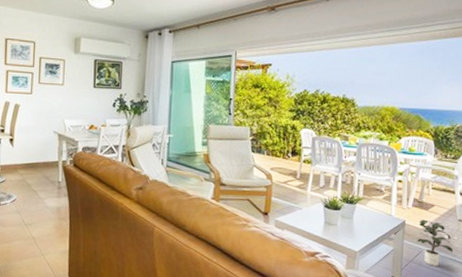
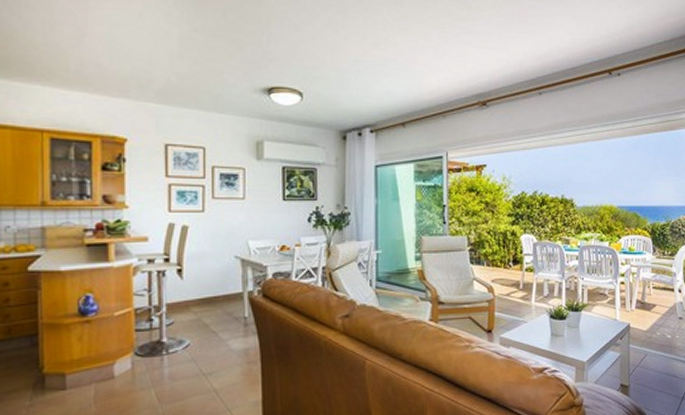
potted plant: present [417,219,454,266] -> none [642,320,676,368]

